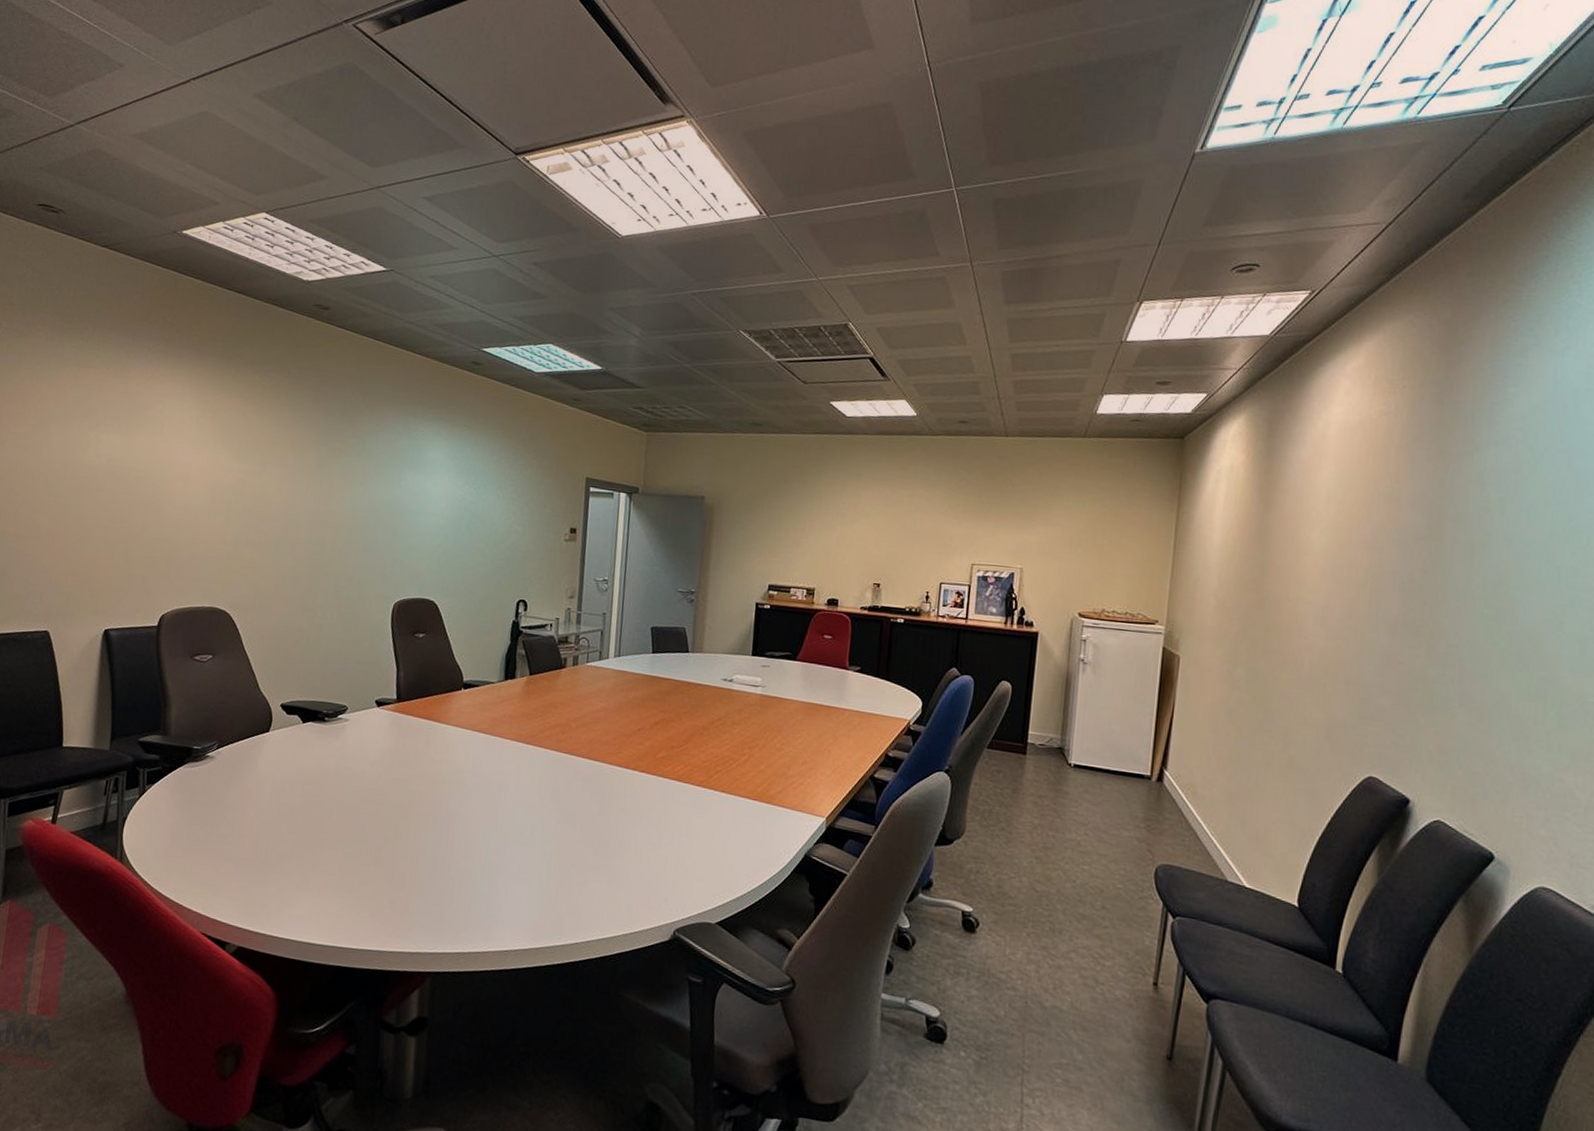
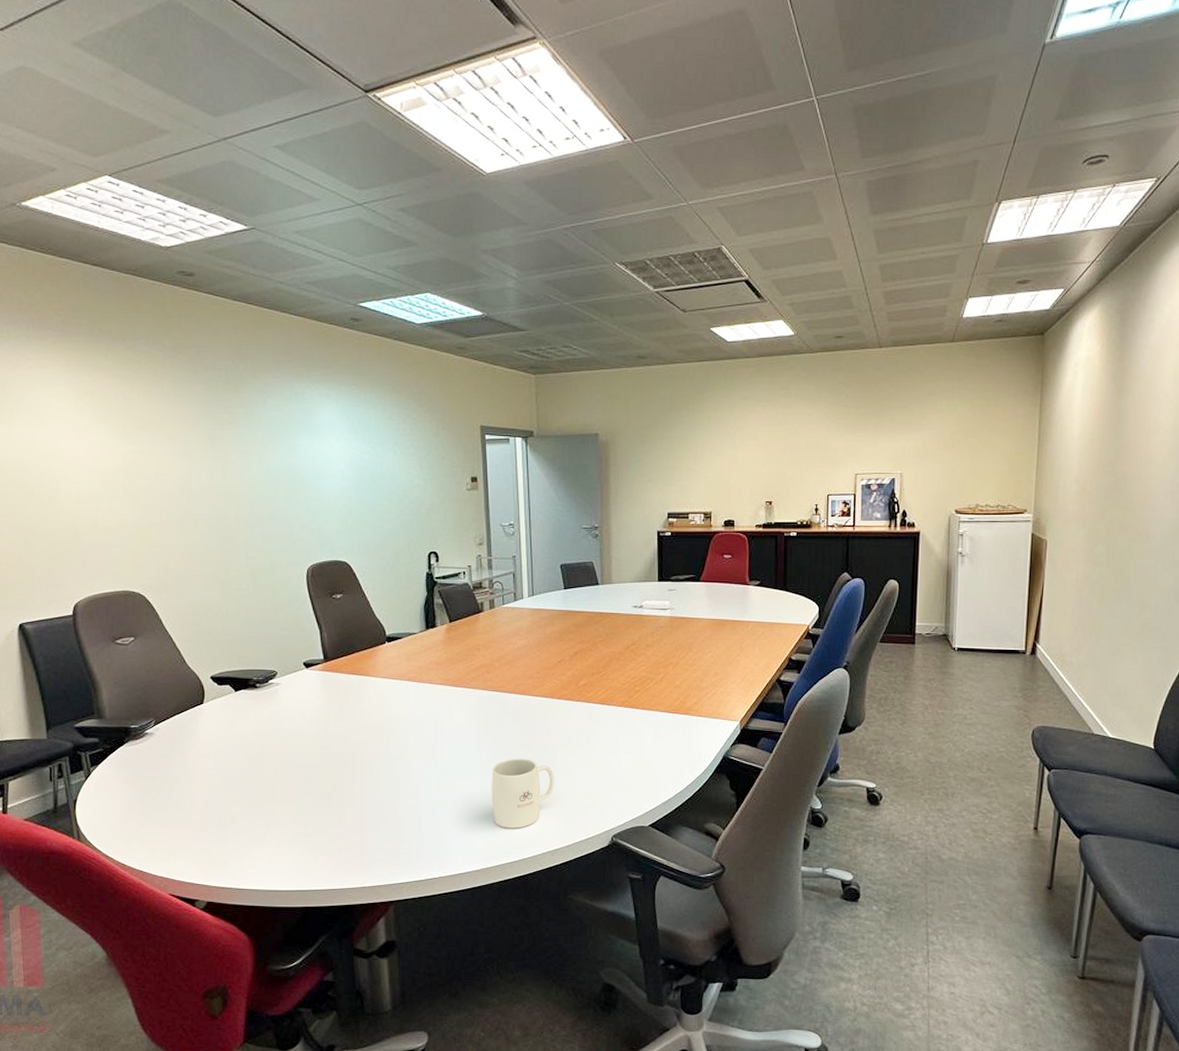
mug: none [549,829,620,908] -> present [491,758,555,829]

